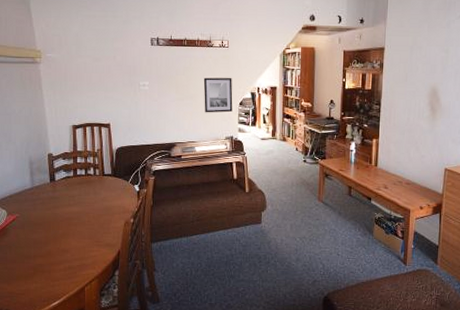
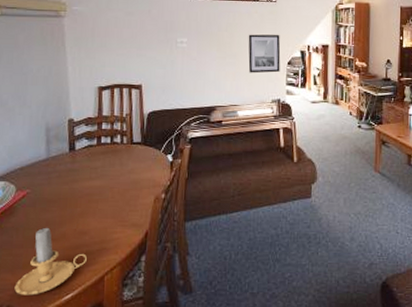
candle: none [11,246,69,302] -> present [14,227,87,295]

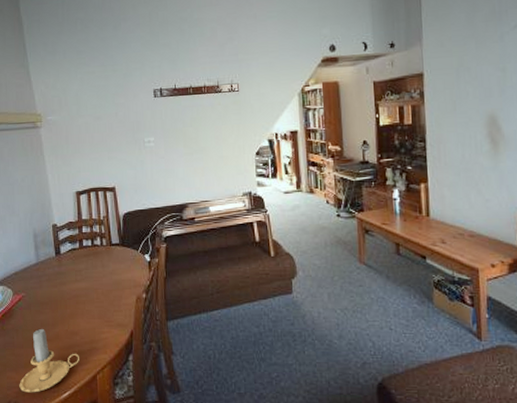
wall art: present [248,34,281,74] -> none [213,124,249,167]

